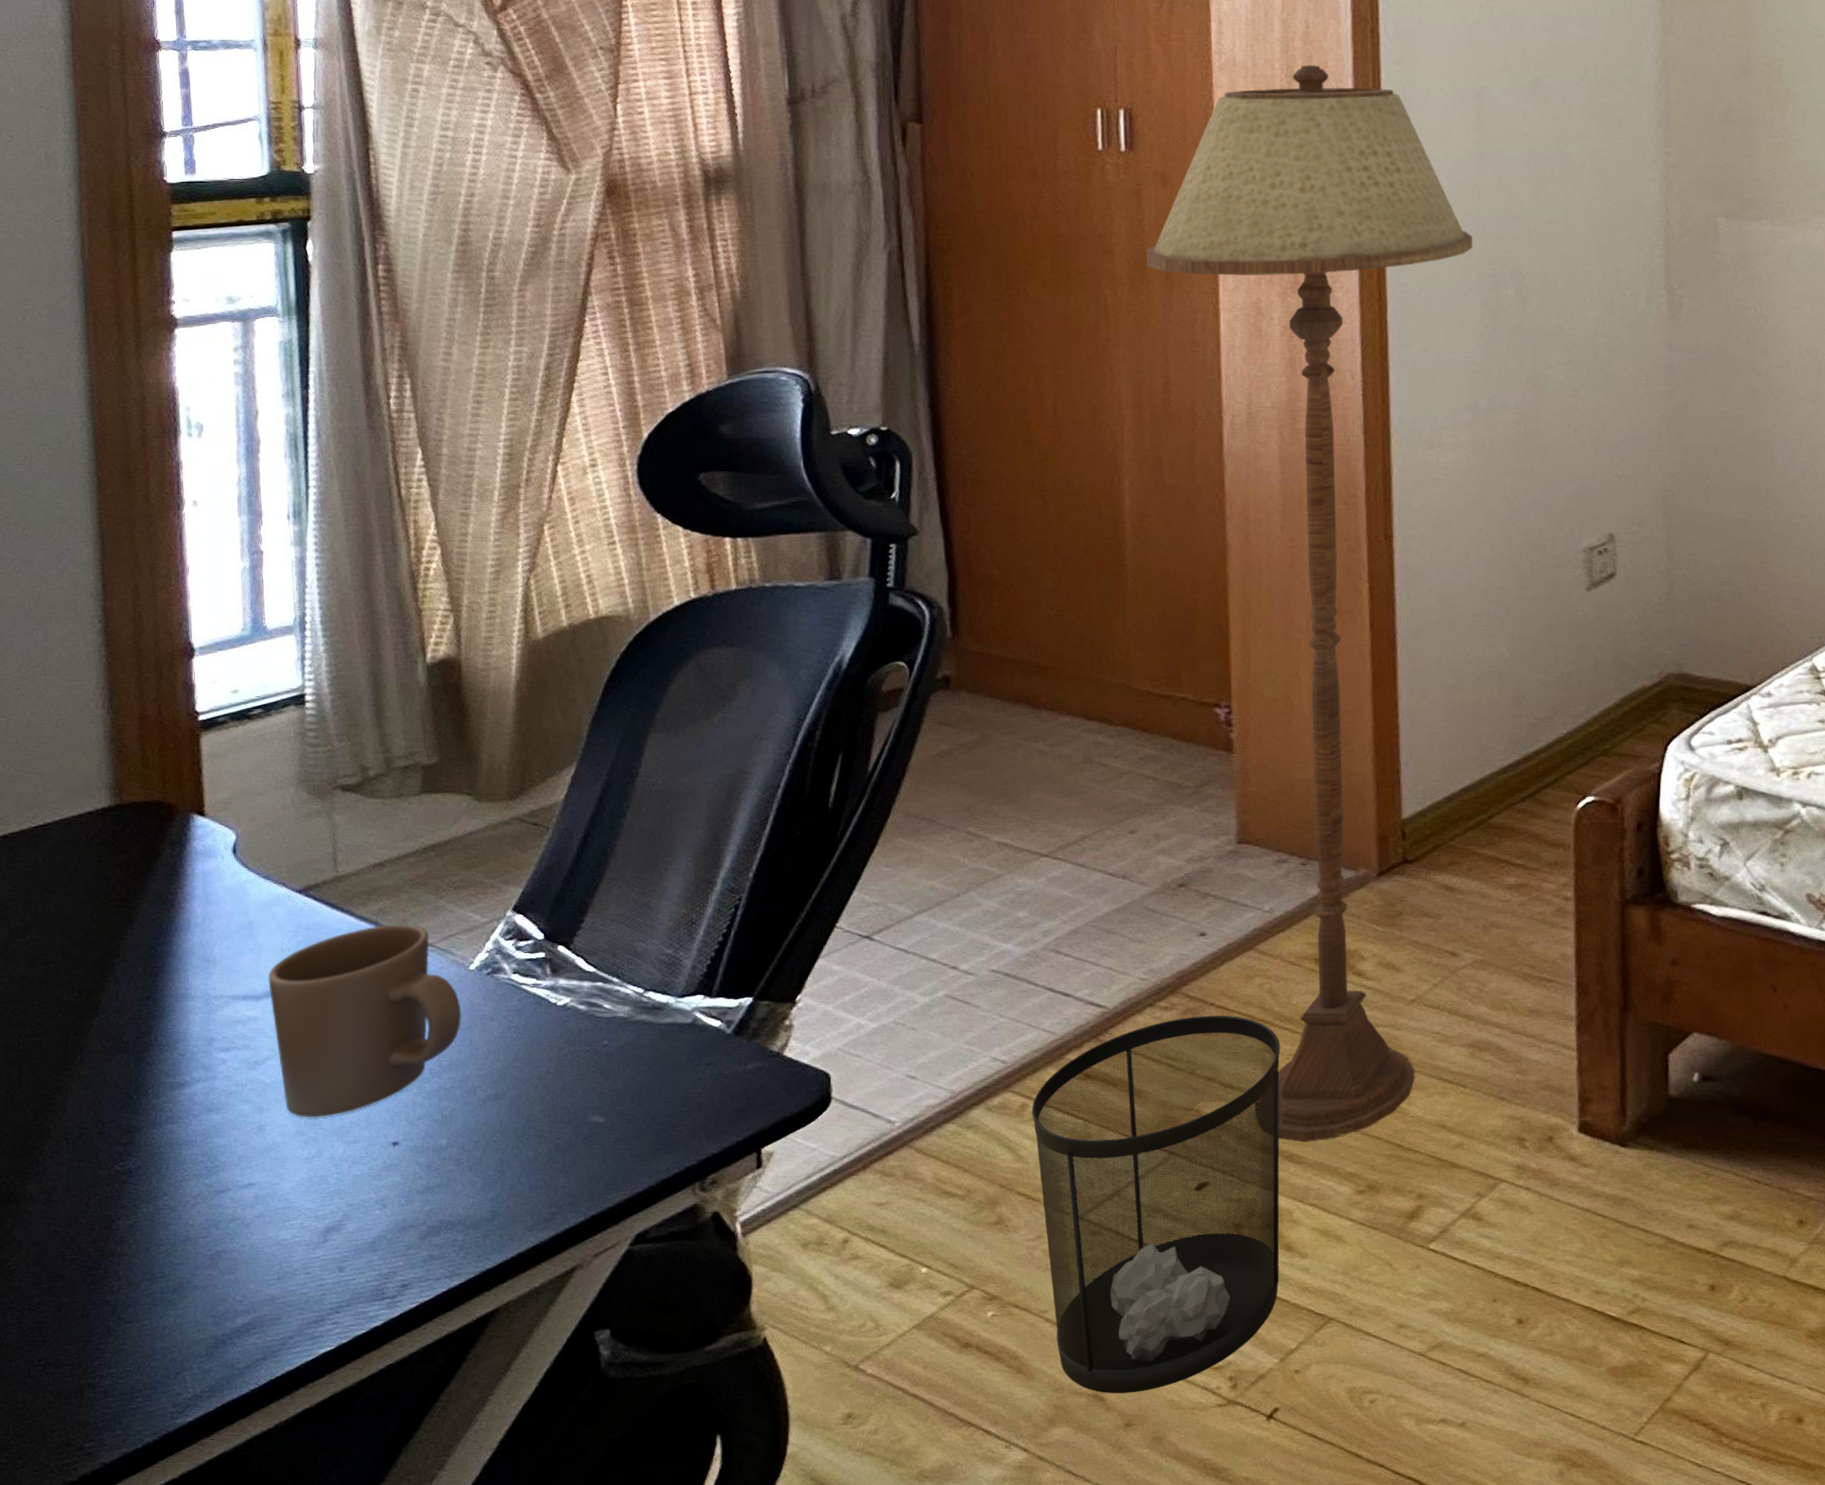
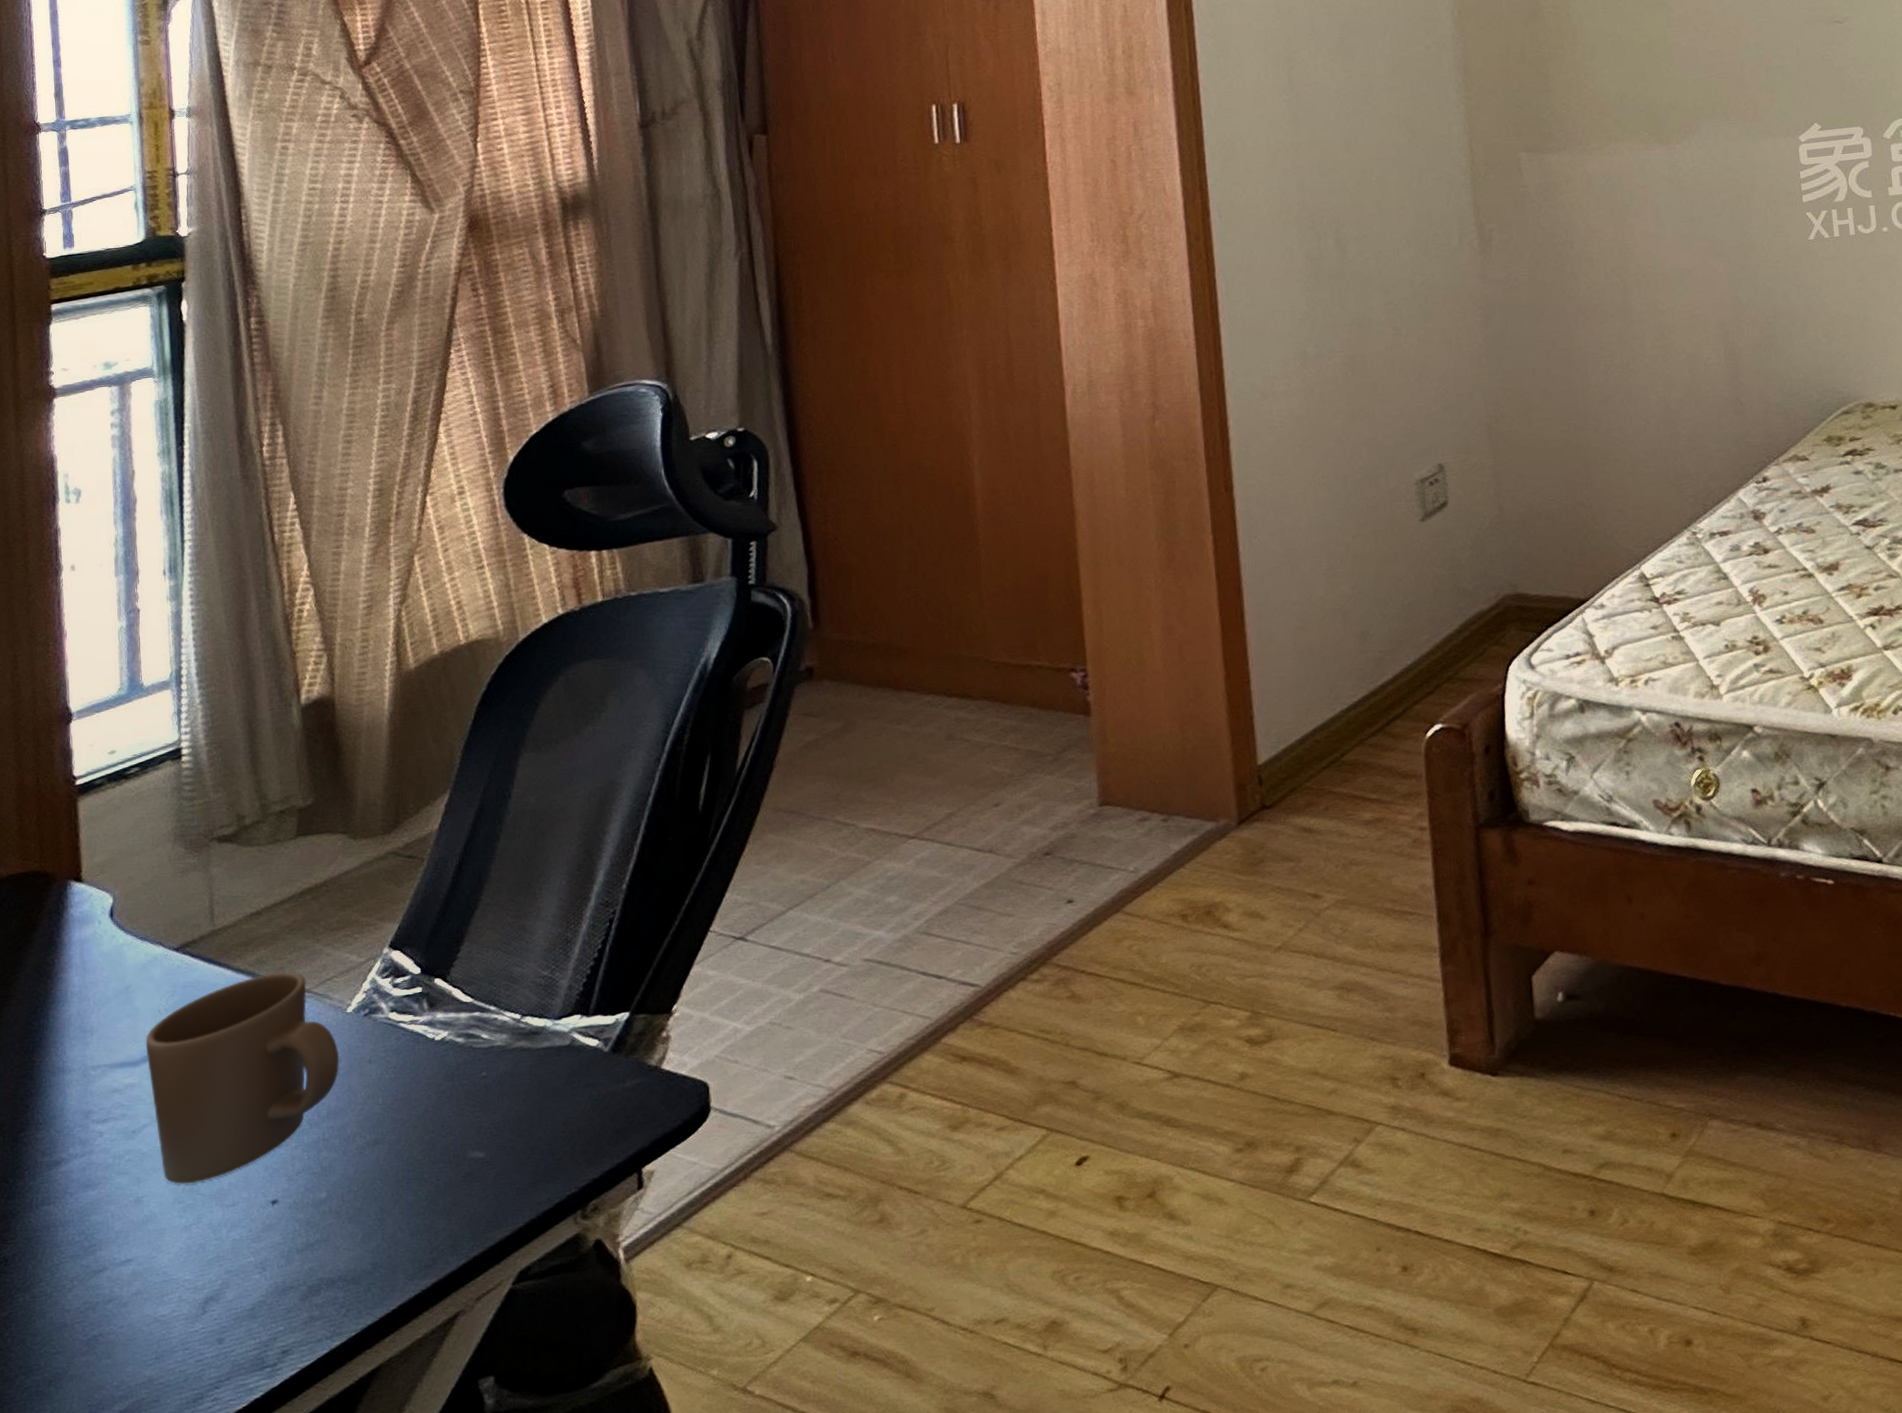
waste bin: present [1031,1015,1281,1393] -> none [909,981,1164,1390]
floor lamp: present [1146,64,1473,1140] -> none [984,45,1293,1103]

